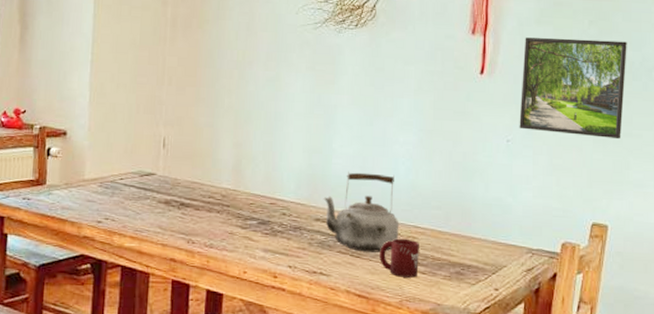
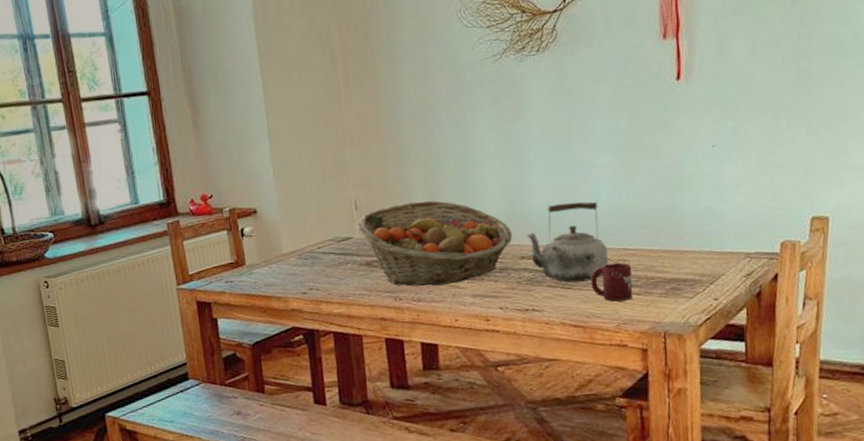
fruit basket: none [162,148,311,235] -> present [357,200,513,287]
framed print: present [519,37,627,139] -> none [721,18,837,132]

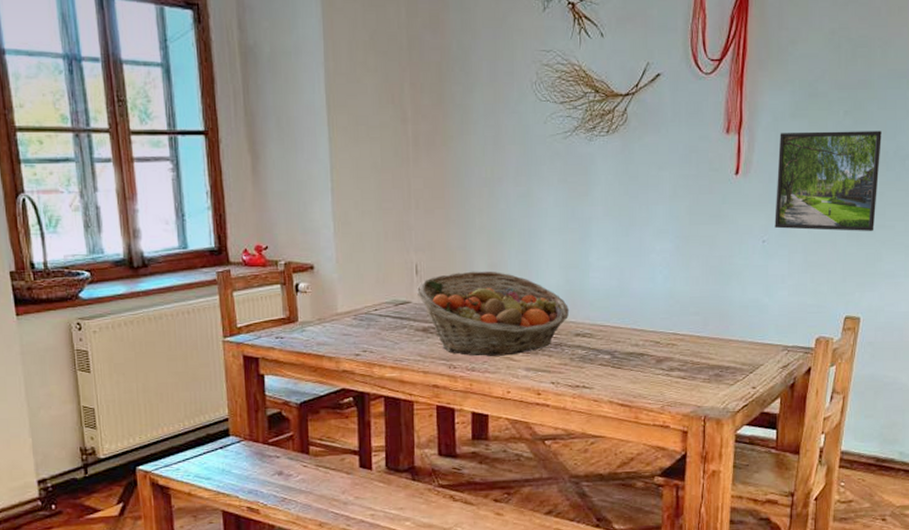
kettle: present [525,199,609,283] -> none [581,284,659,363]
cup: present [591,262,633,302] -> none [640,346,679,384]
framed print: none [721,18,837,132] -> present [774,131,882,231]

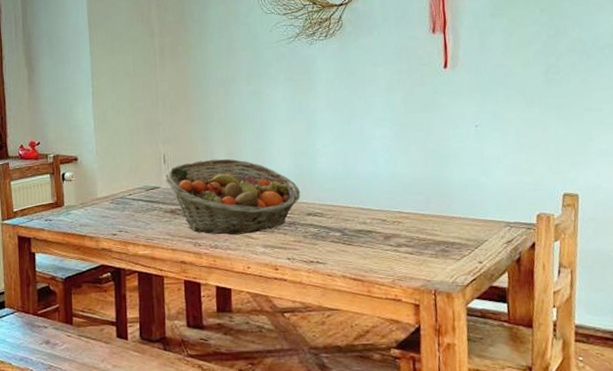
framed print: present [774,131,882,231] -> none [482,24,582,115]

